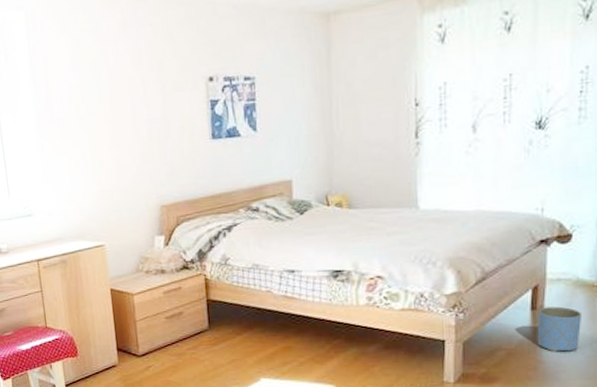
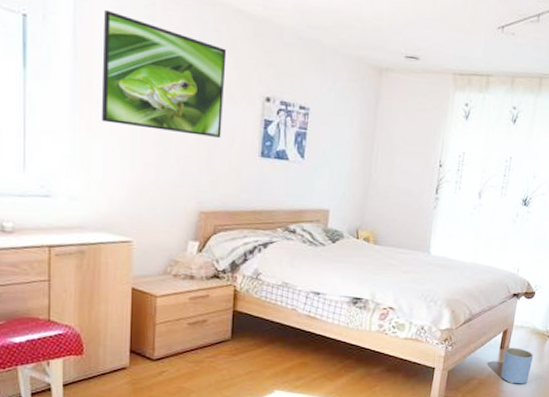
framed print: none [52,34,171,139] -> present [102,10,227,138]

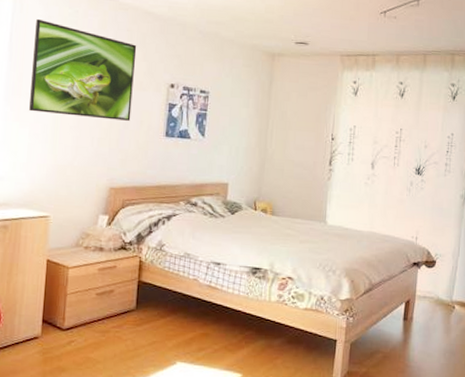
planter: present [501,347,533,384] -> none [406,319,439,359]

